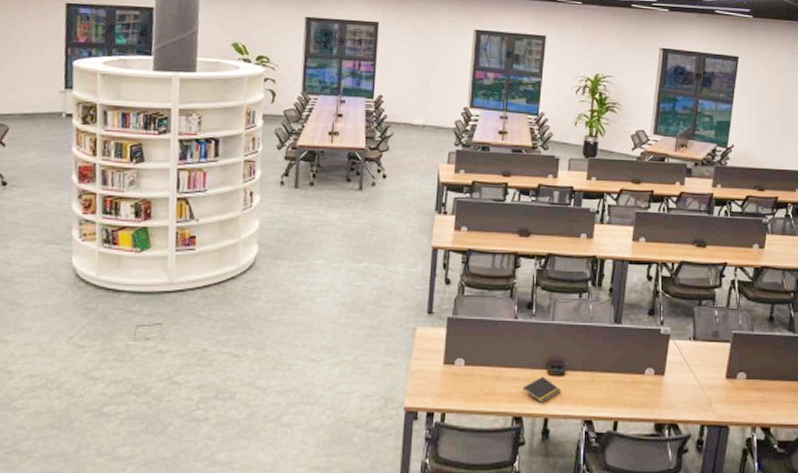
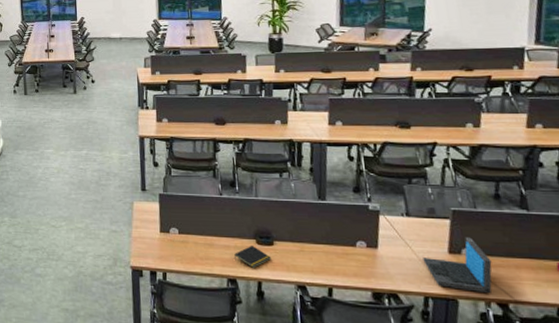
laptop: none [703,361,761,419] -> present [423,237,492,294]

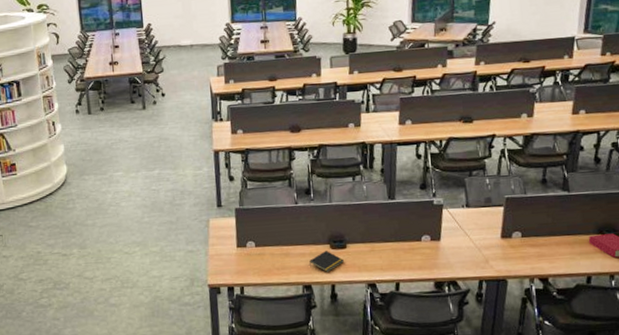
laptop: present [423,237,492,294] -> none [479,221,537,271]

